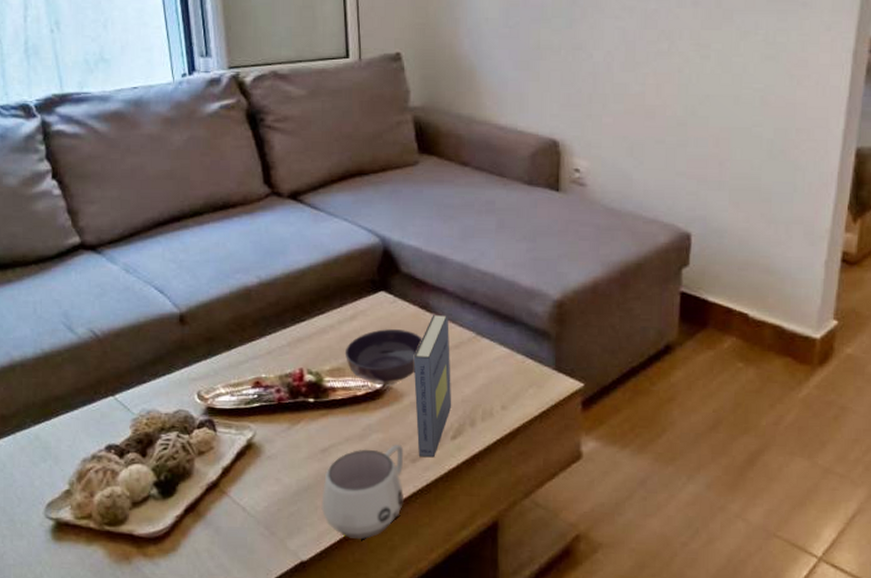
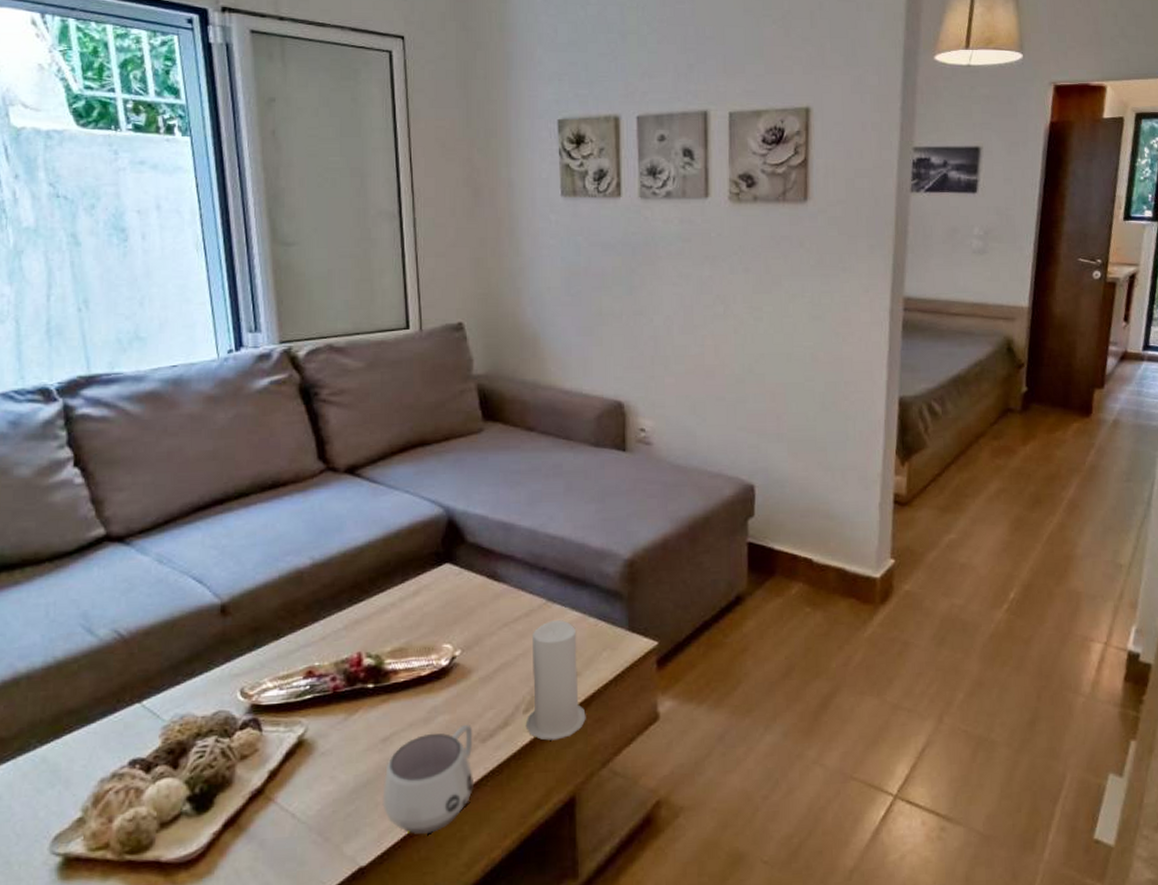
bowl: present [344,329,422,386] -> none [407,602,491,663]
book: present [413,314,452,458] -> none [481,582,524,736]
candle: none [453,354,511,468] -> present [525,620,586,741]

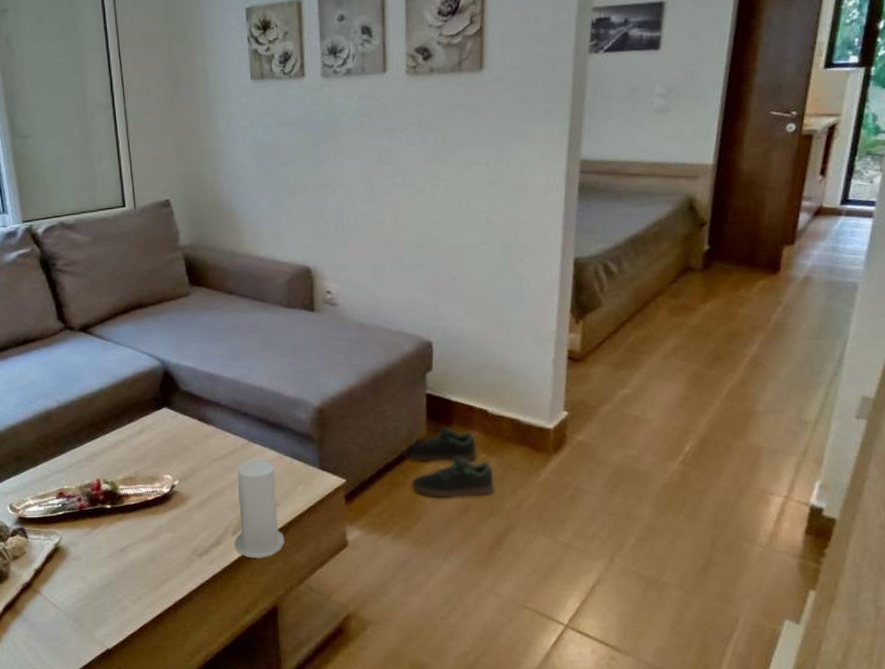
mug: present [382,724,473,835] -> none [121,541,193,628]
shoe: none [720,578,820,659] -> present [401,426,494,498]

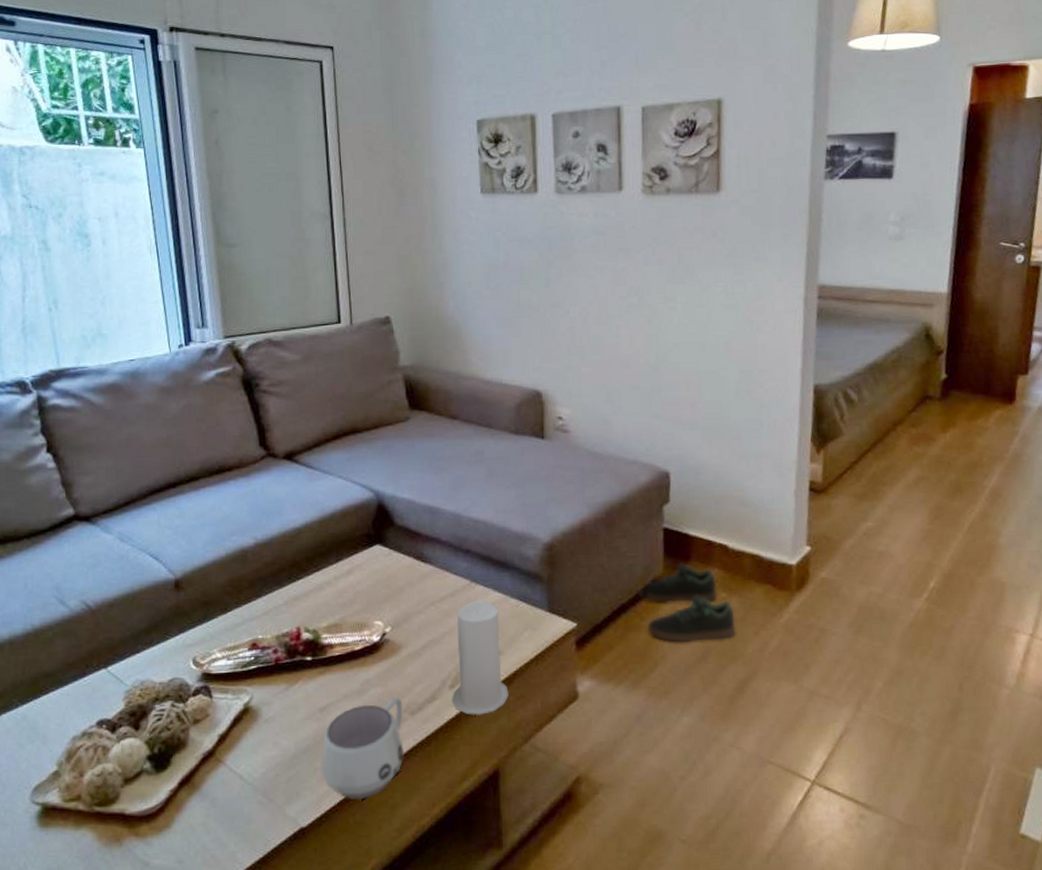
mug: none [121,541,193,628] -> present [320,697,404,800]

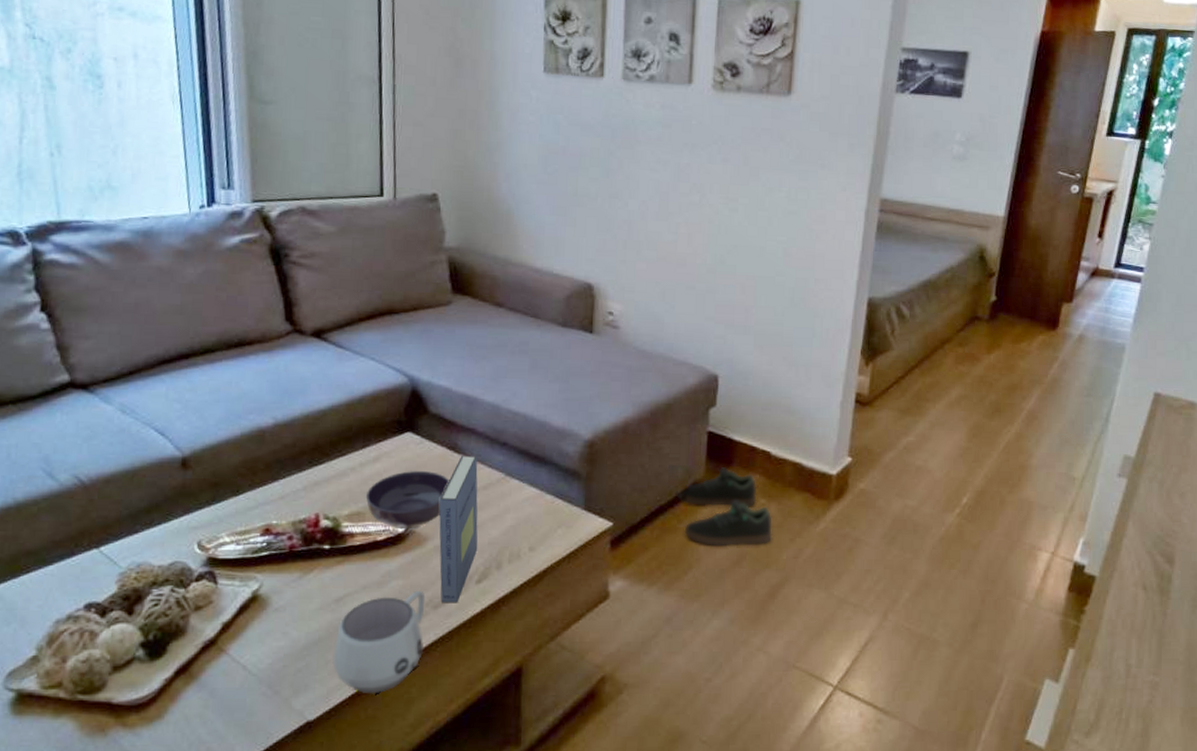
bowl: none [341,581,418,639] -> present [365,471,449,530]
book: none [409,563,449,709] -> present [438,455,478,603]
candle: present [451,600,509,715] -> none [477,495,538,611]

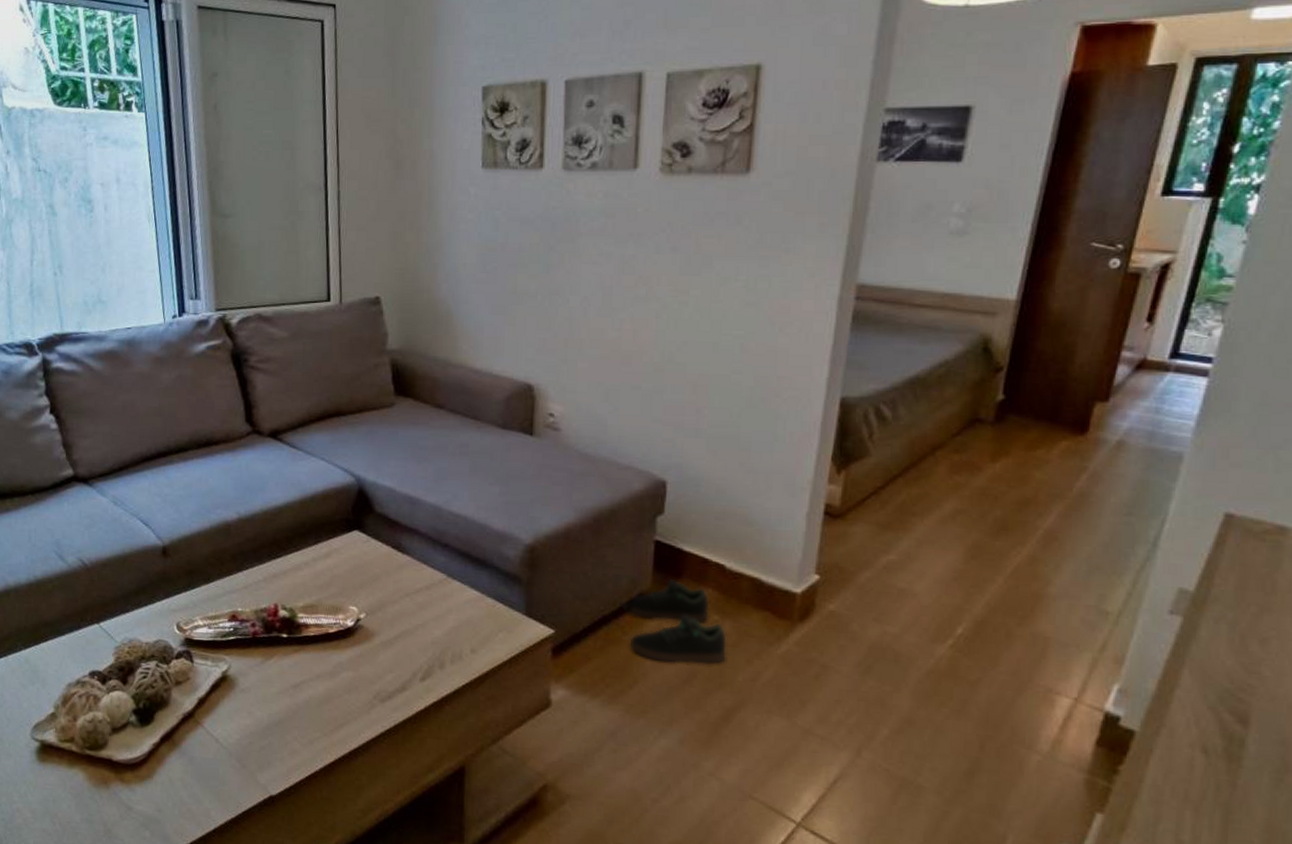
mug: present [332,590,426,694] -> none [291,683,373,777]
bowl: present [365,471,449,530] -> none [318,568,394,624]
book: present [438,455,478,603] -> none [384,554,422,699]

